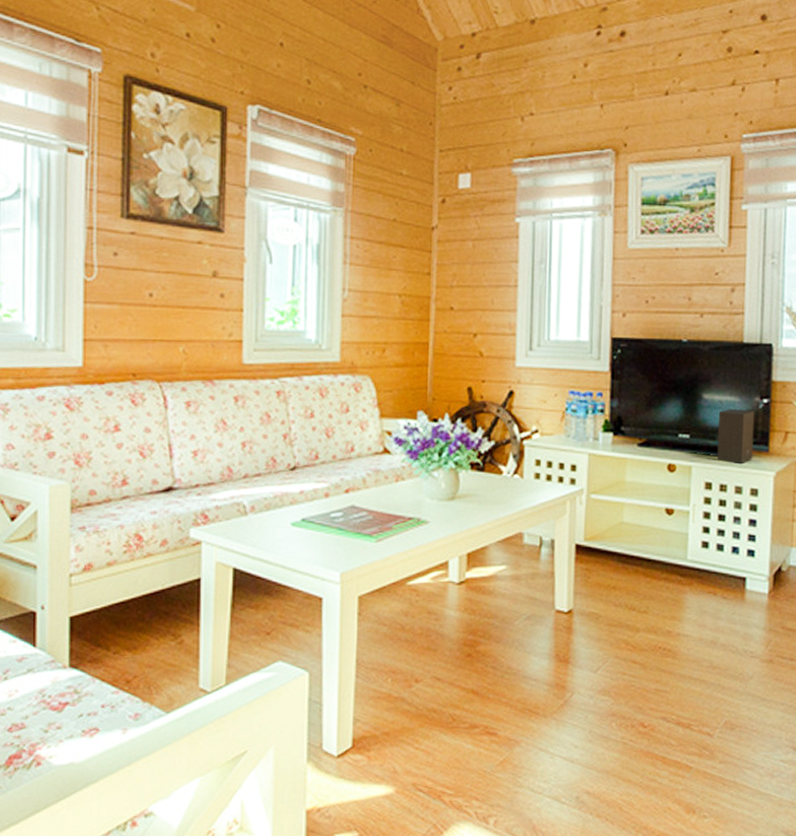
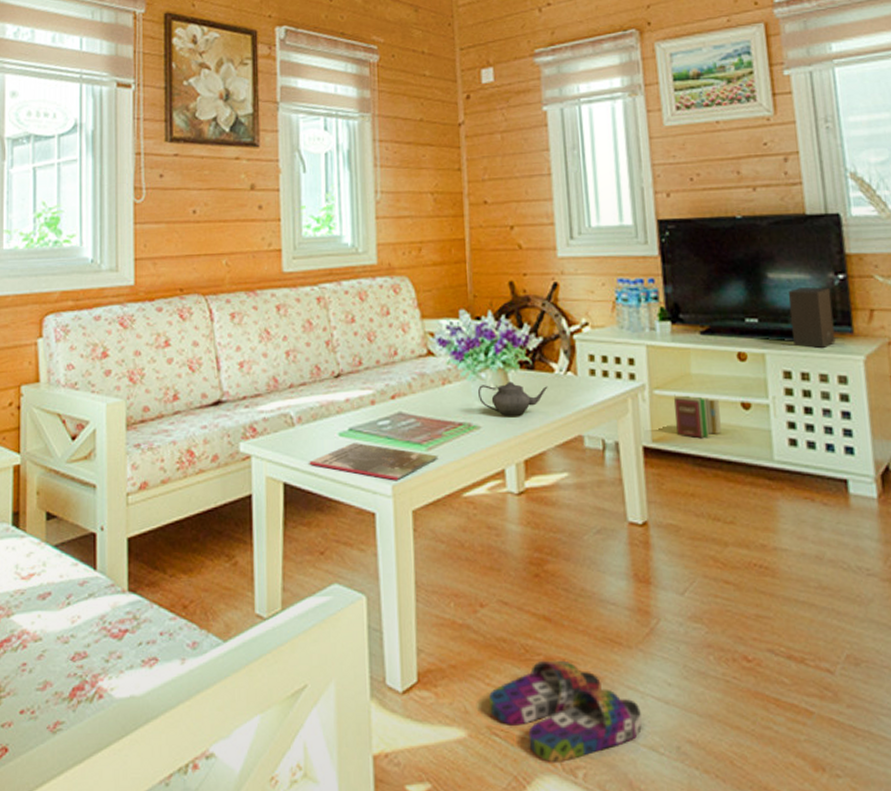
magazine: none [260,531,387,569] -> present [309,442,439,481]
slippers: none [416,727,549,812] -> present [488,660,642,762]
teapot: none [430,481,495,514] -> present [478,381,548,418]
books: none [606,499,647,539] -> present [673,394,721,439]

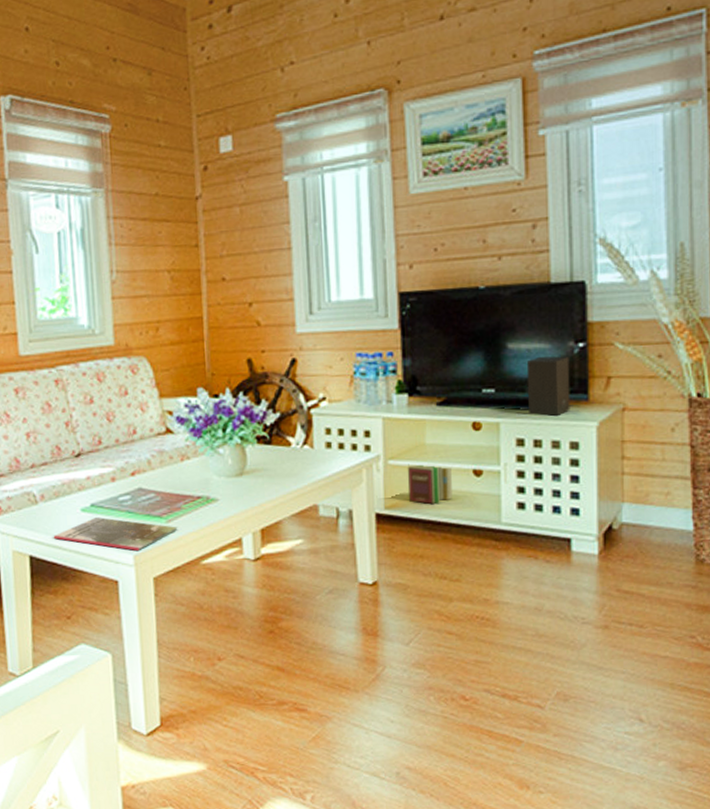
teapot: present [478,381,548,418] -> none [216,456,285,490]
slippers: present [488,660,642,762] -> none [225,704,365,788]

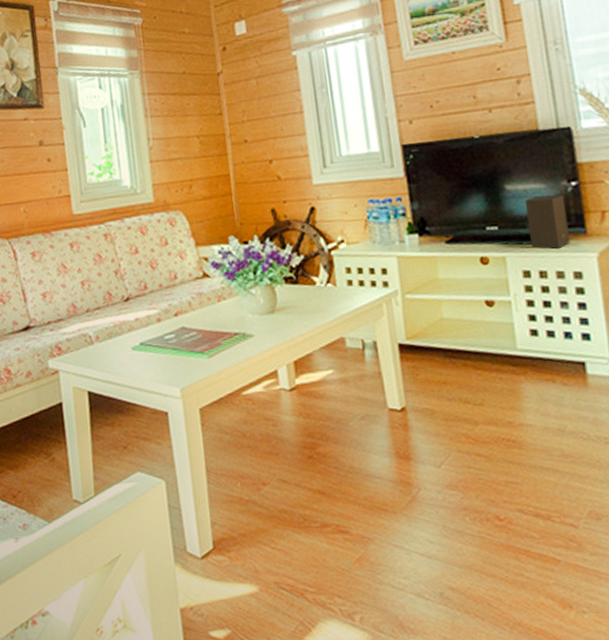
magazine: present [53,516,178,552] -> none [108,354,219,385]
books: present [407,463,452,505] -> none [423,297,468,334]

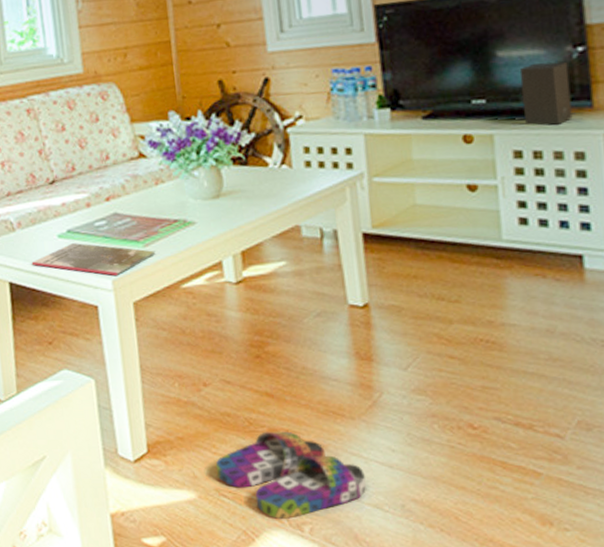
magazine: none [108,354,219,385] -> present [31,242,156,276]
slippers: none [274,526,409,609] -> present [215,431,366,519]

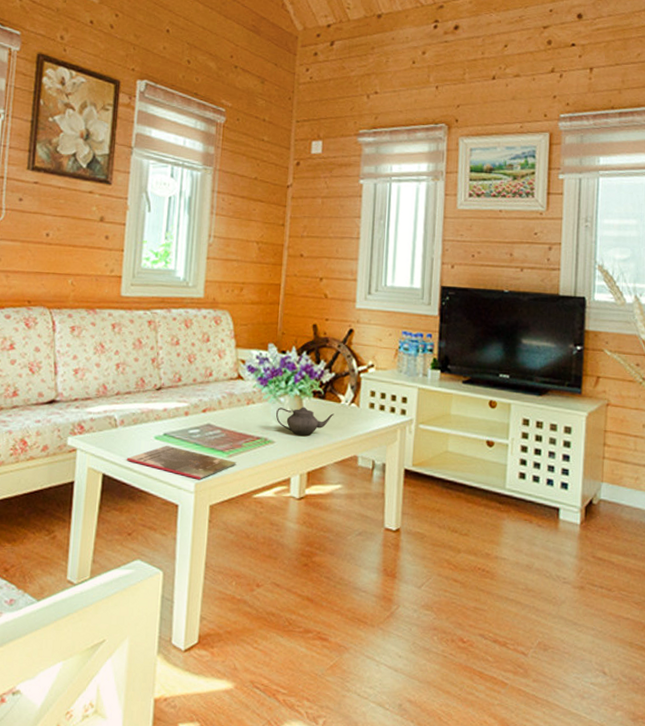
teapot: none [192,178,263,212] -> present [276,407,334,437]
slippers: present [215,431,366,519] -> none [254,632,375,712]
speaker: present [519,61,573,126] -> none [534,353,569,403]

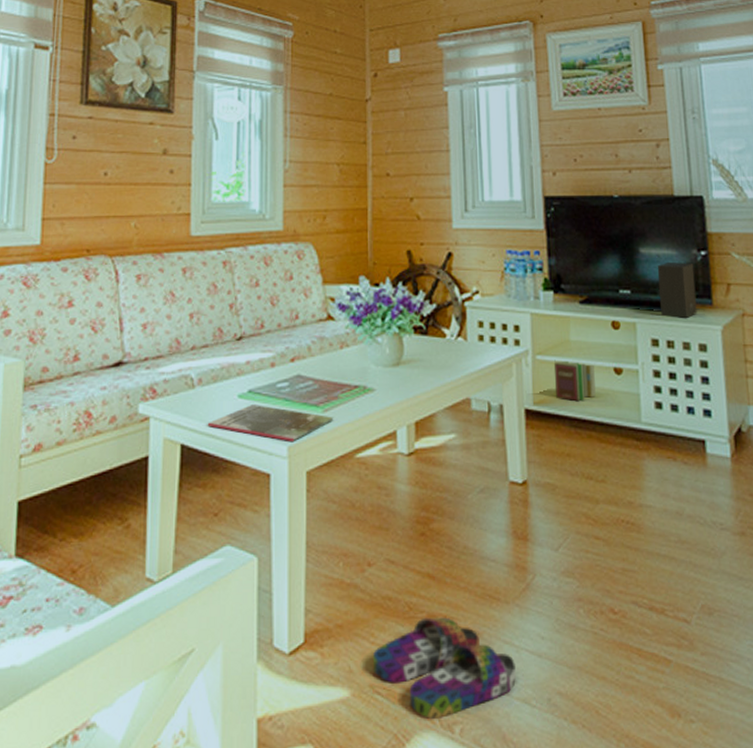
slippers: none [254,632,375,712] -> present [372,617,516,719]
teapot: present [276,407,334,437] -> none [374,346,440,381]
books: none [433,429,469,467] -> present [553,359,596,402]
speaker: none [534,353,569,403] -> present [657,261,697,318]

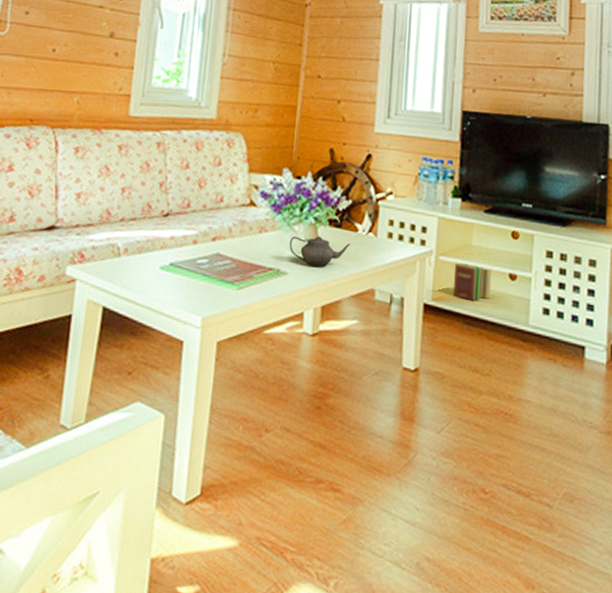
magazine: present [207,403,334,442] -> none [129,276,247,314]
slippers: present [372,617,516,719] -> none [260,482,391,572]
teapot: none [374,346,440,381] -> present [290,236,351,268]
speaker: present [657,261,697,318] -> none [558,181,593,235]

